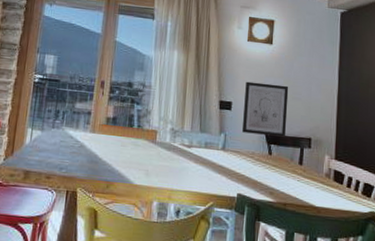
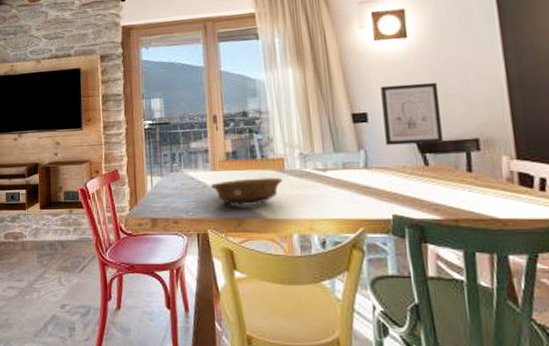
decorative bowl: none [86,144,153,170] -> present [210,177,283,206]

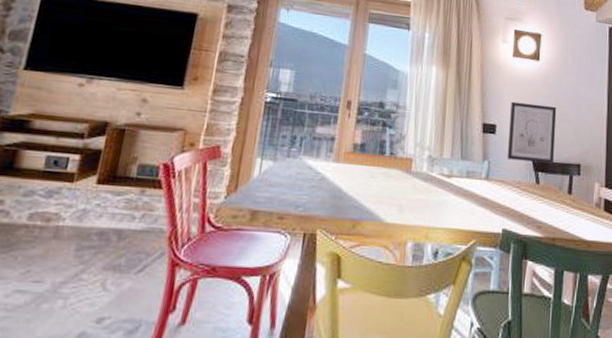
decorative bowl: present [210,177,283,206] -> none [329,175,408,206]

